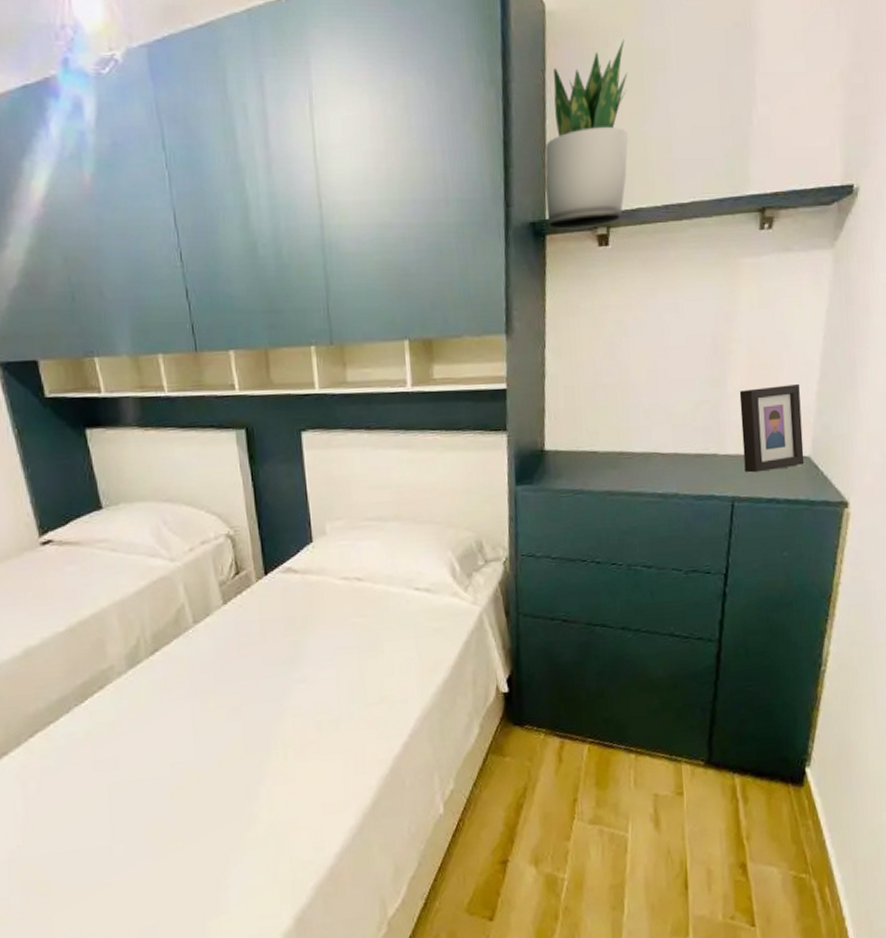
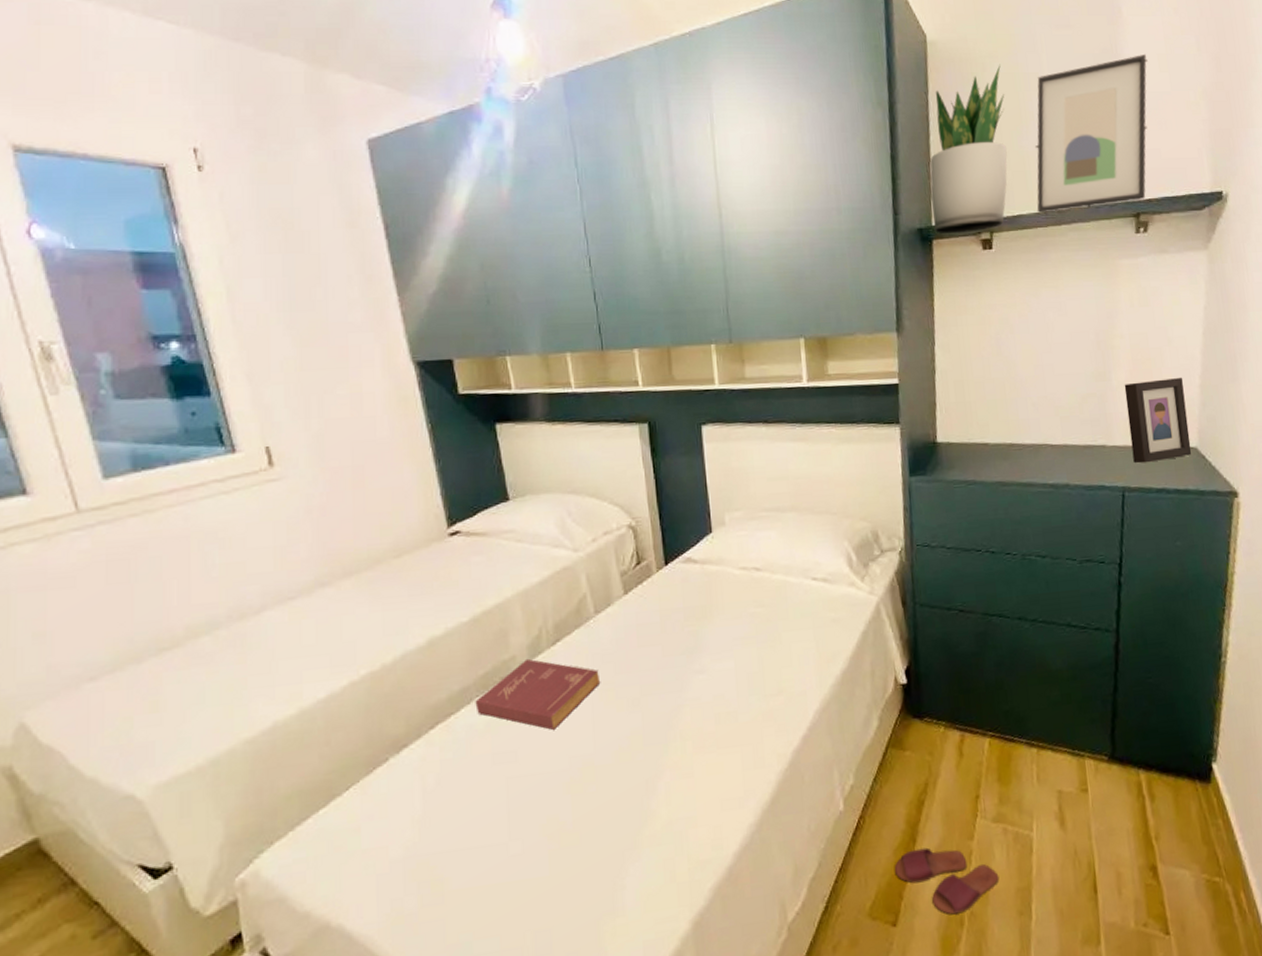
book: none [74,668,201,738] -> present [475,658,601,730]
slippers: none [493,848,594,910] -> present [895,847,999,915]
picture frame: none [657,29,783,207] -> present [1035,54,1148,214]

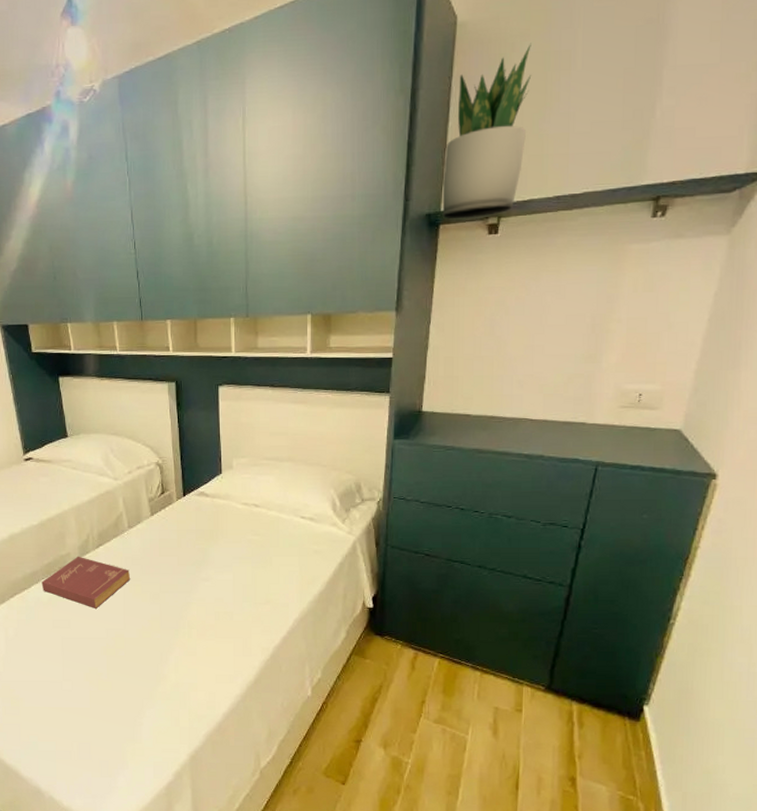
slippers: present [895,847,999,915] -> none [348,733,434,785]
picture frame: present [1035,54,1148,214] -> none [549,22,698,198]
picture frame: present [1124,377,1192,464] -> none [612,362,677,441]

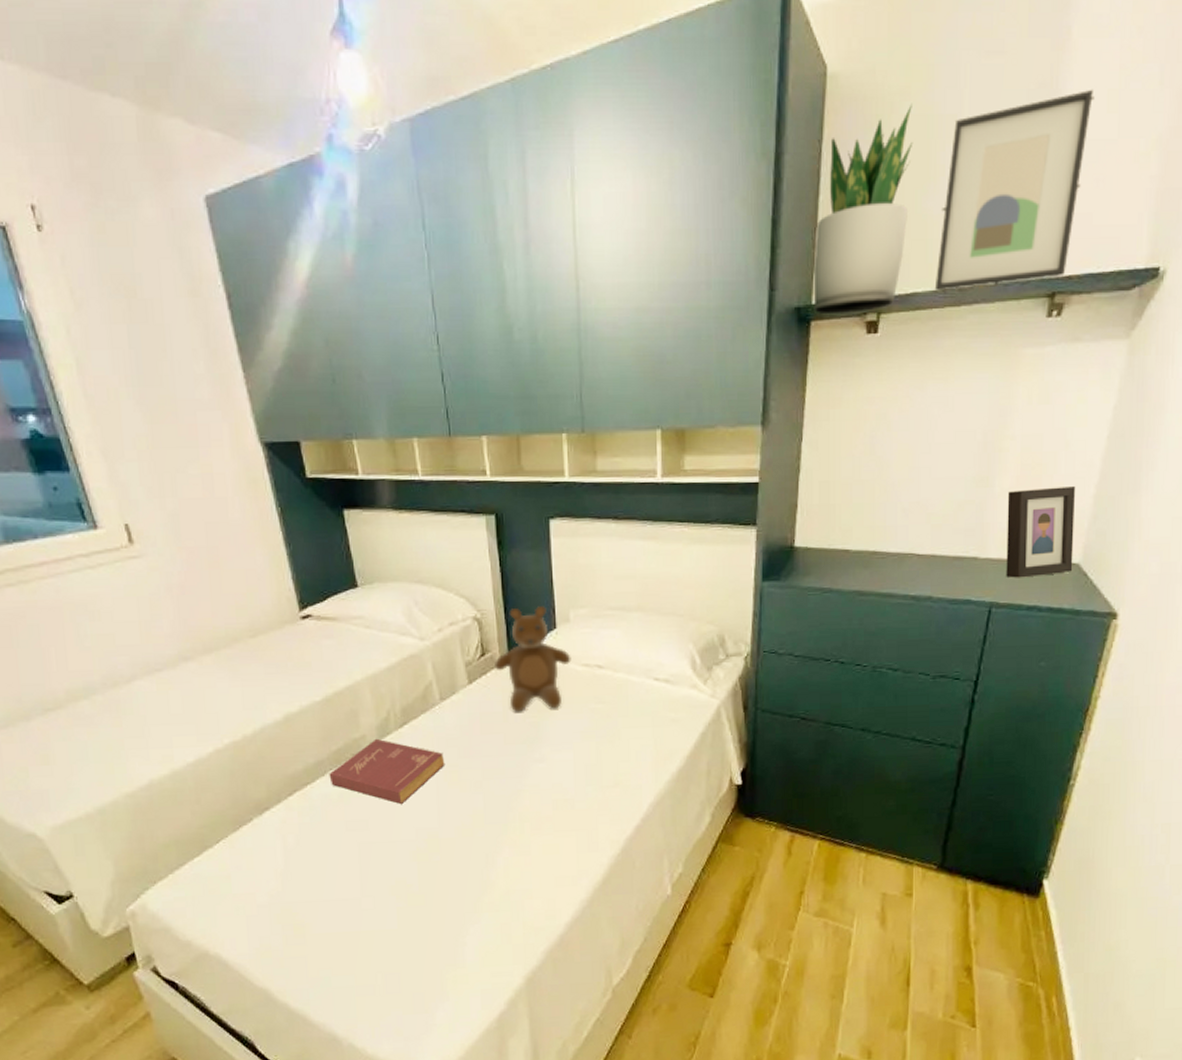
teddy bear: none [171,455,233,540] -> present [493,606,571,712]
picture frame: none [549,22,698,198] -> present [934,89,1094,292]
picture frame: none [612,362,677,441] -> present [1006,485,1075,578]

